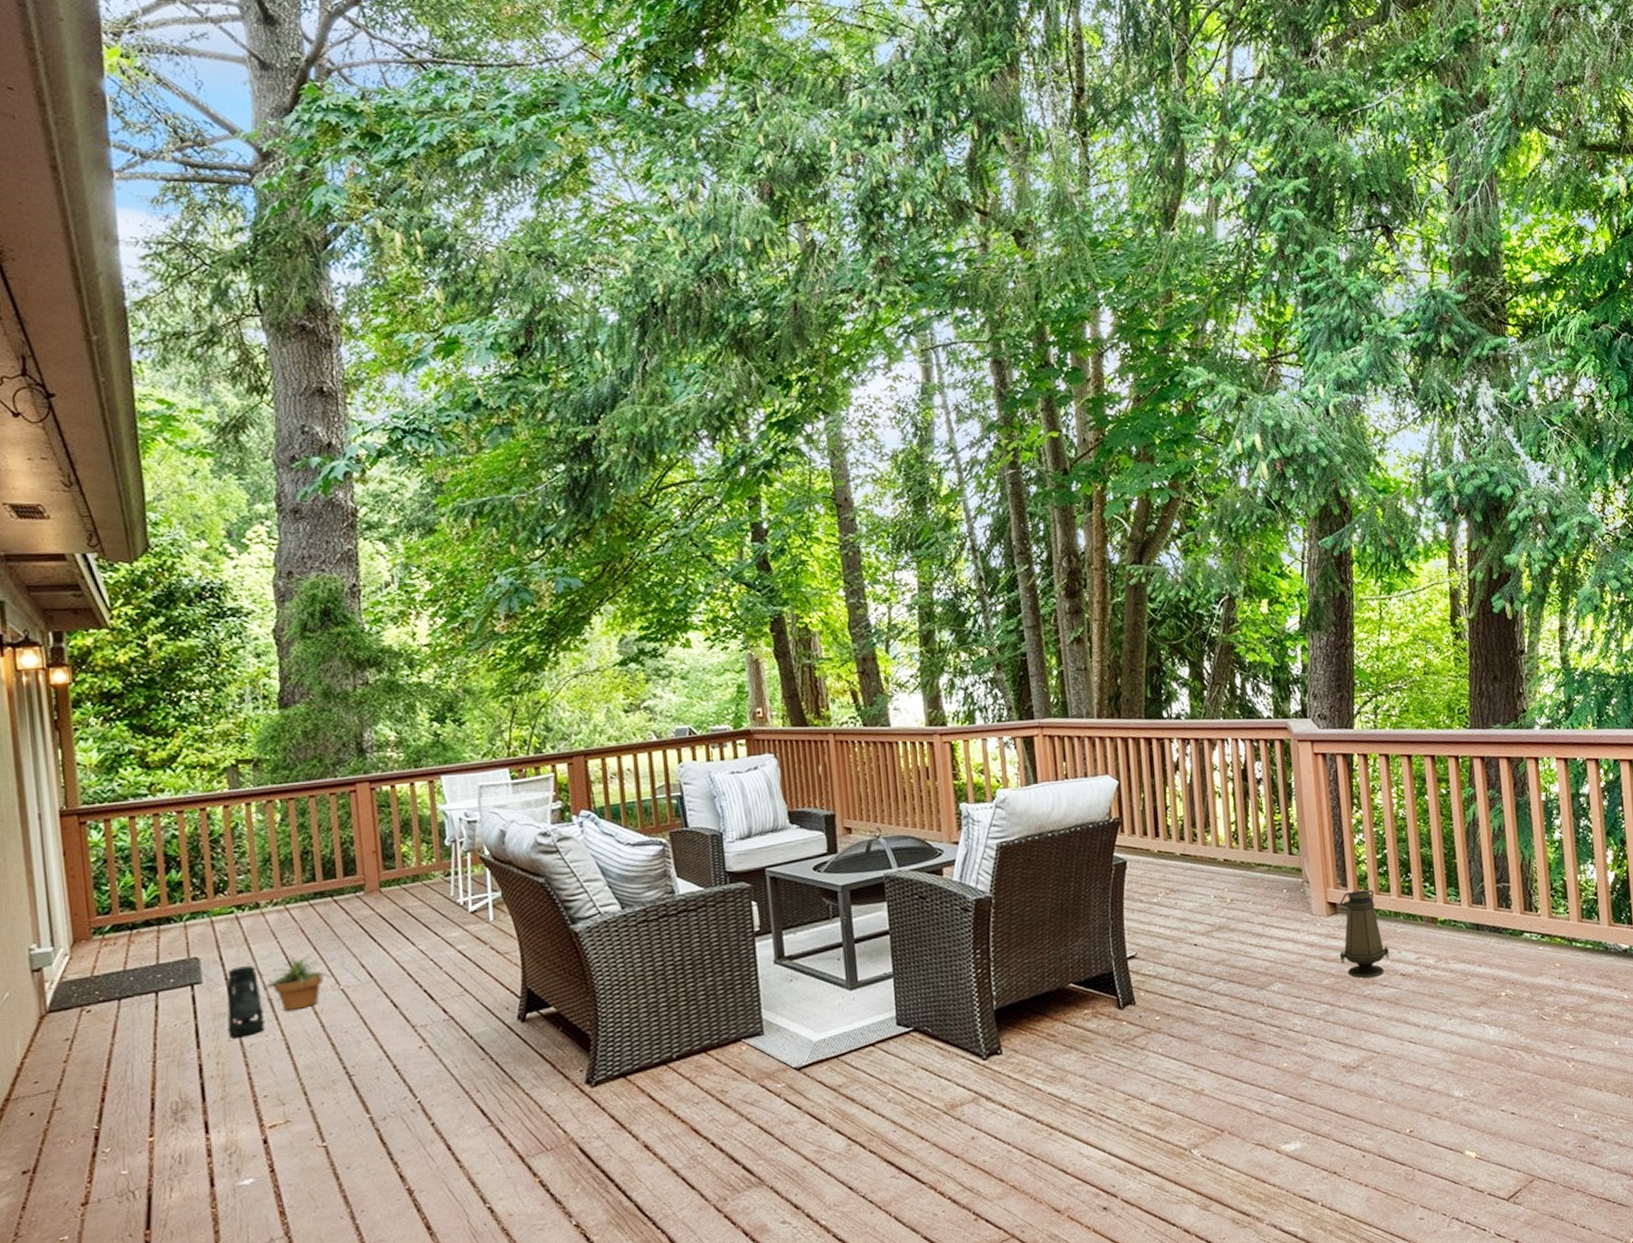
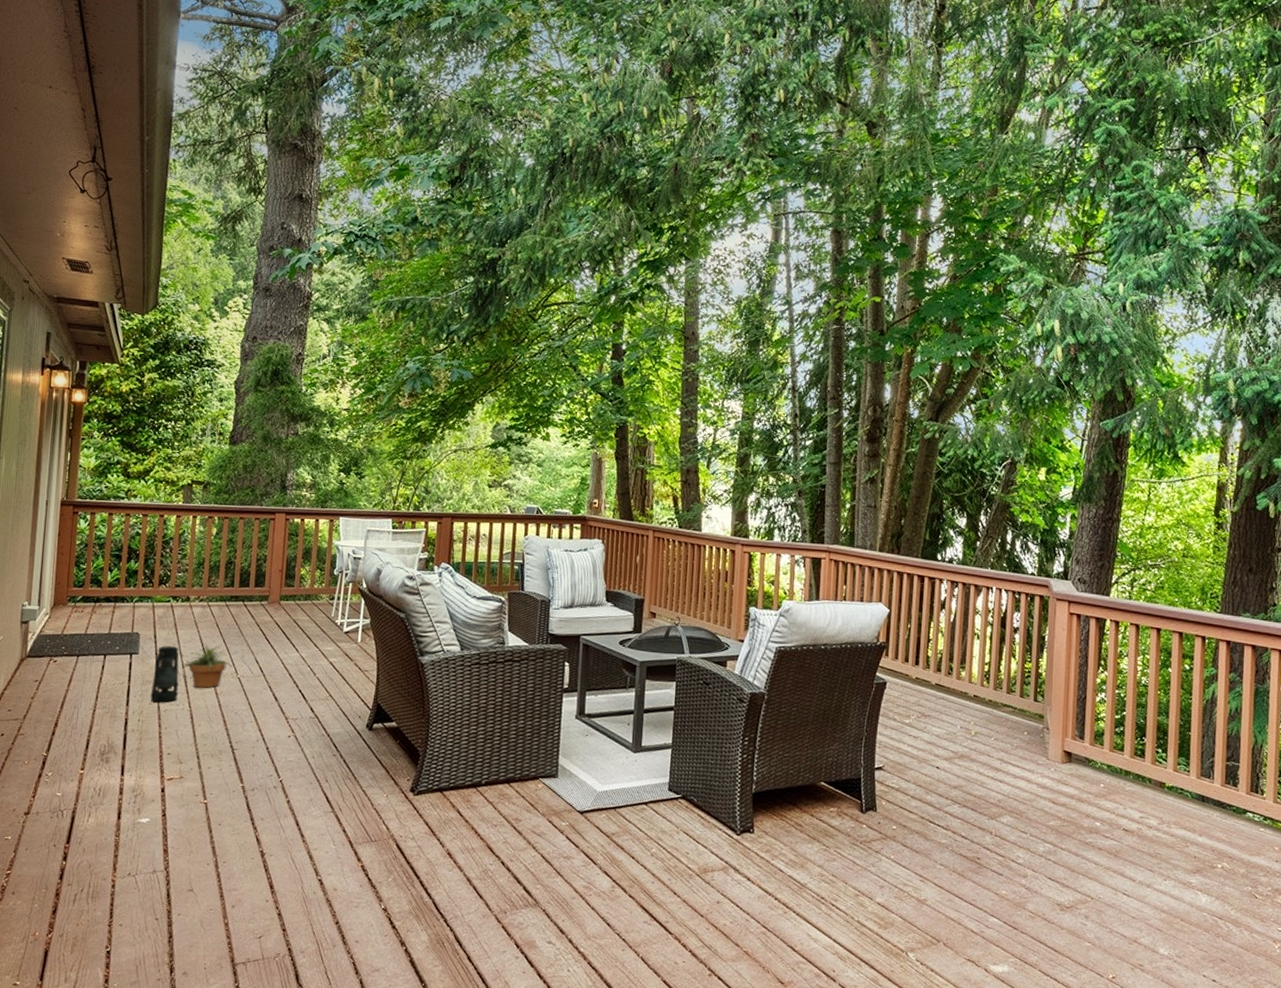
lantern: present [1339,889,1389,978] -> none [1068,744,1115,828]

